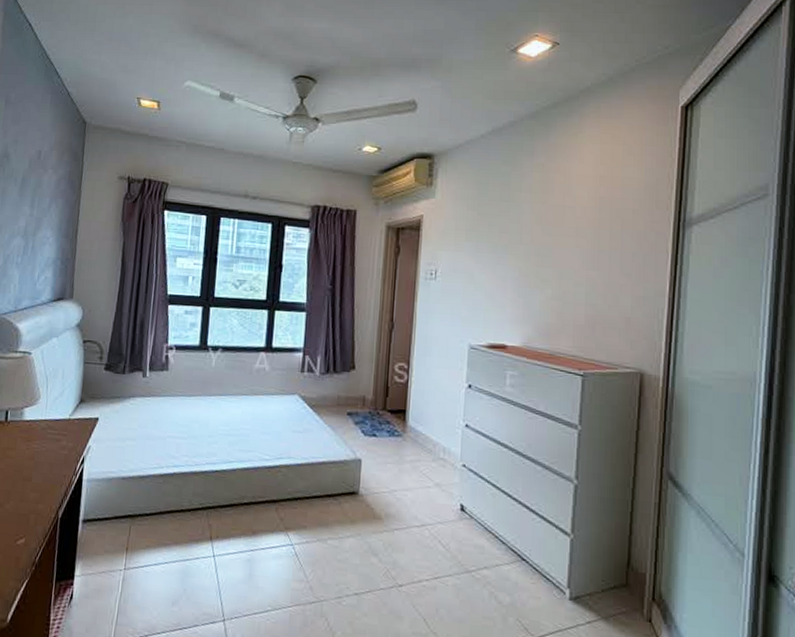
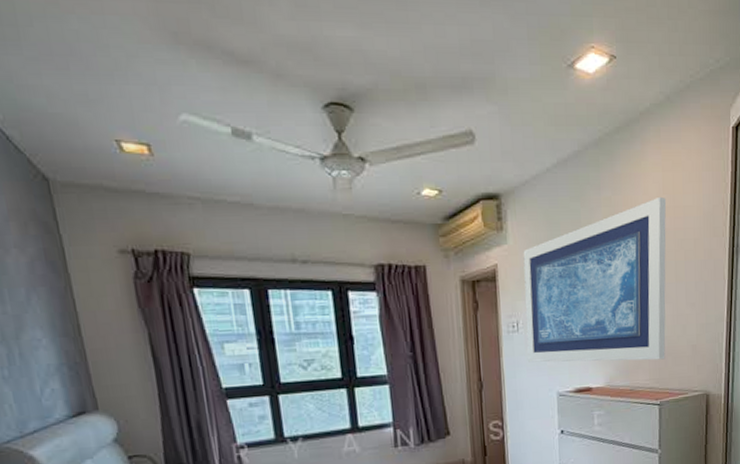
wall art: none [442,166,604,328] -> present [523,196,667,363]

